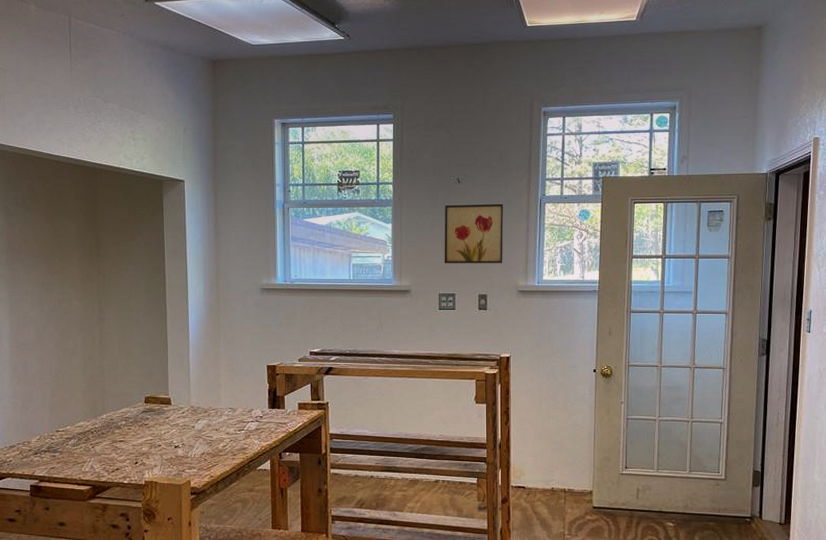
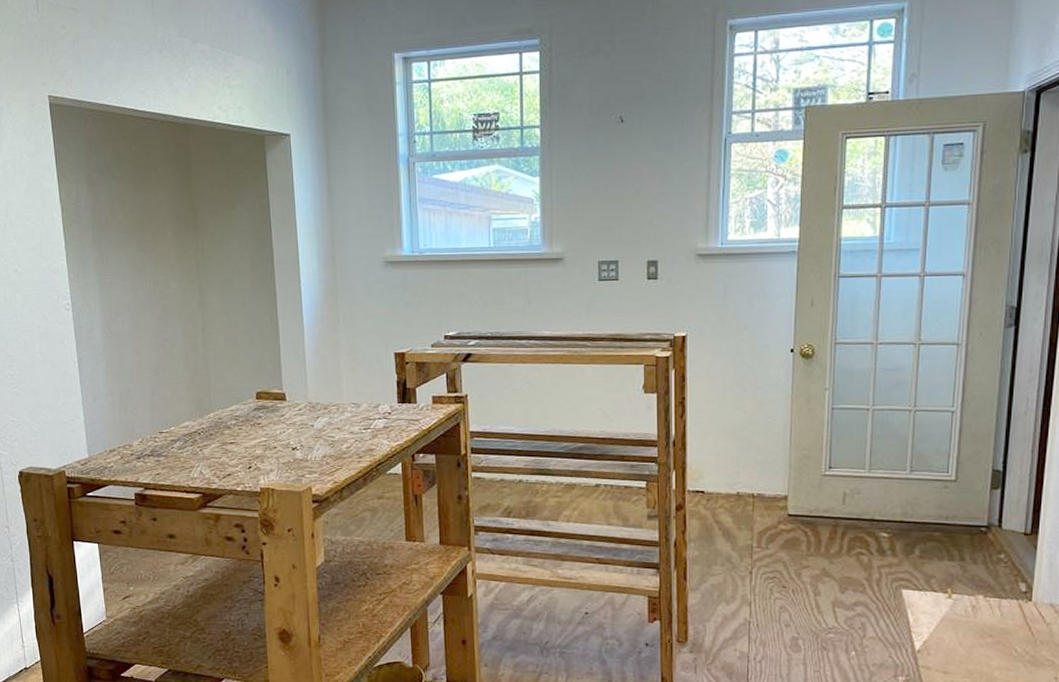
wall art: present [444,203,504,263] -> none [604,146,679,224]

